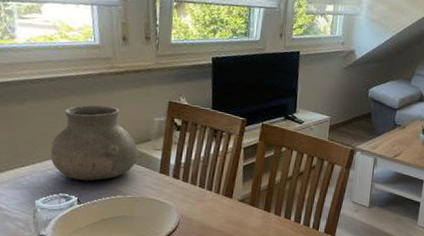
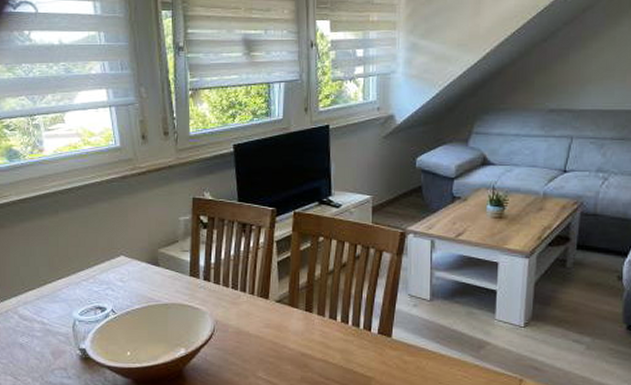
vase: present [50,105,139,181] -> none [83,210,167,290]

